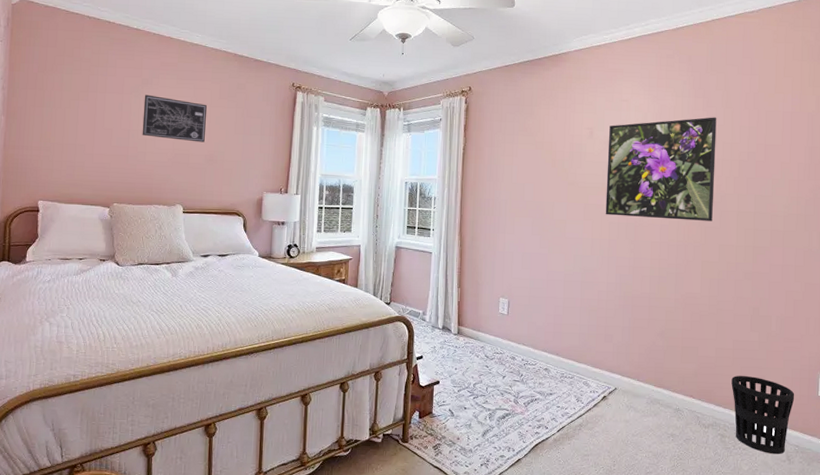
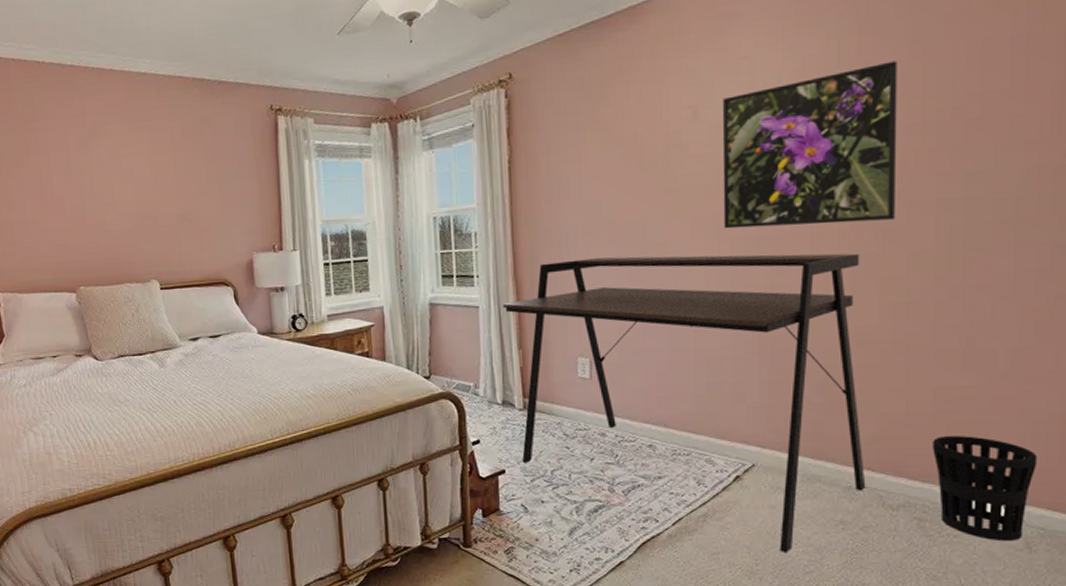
wall art: present [142,94,208,143] -> none [93,147,173,200]
desk: none [449,225,690,457] -> present [502,253,866,553]

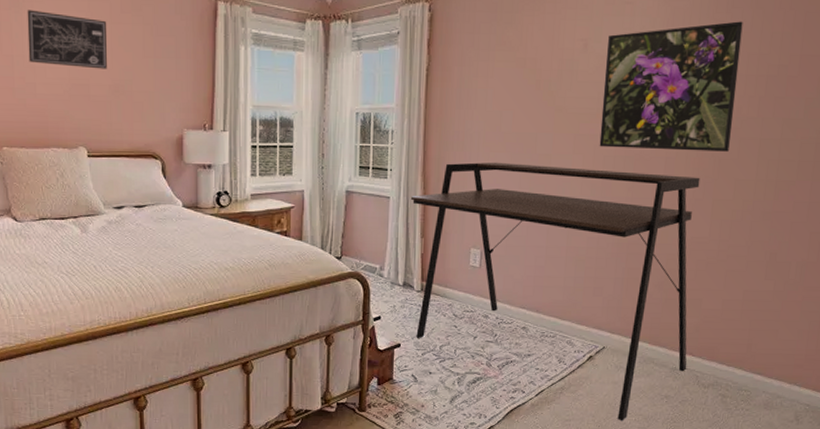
wall art: none [93,147,173,200] -> present [27,9,107,69]
wastebasket: present [932,436,1038,542] -> none [737,330,811,415]

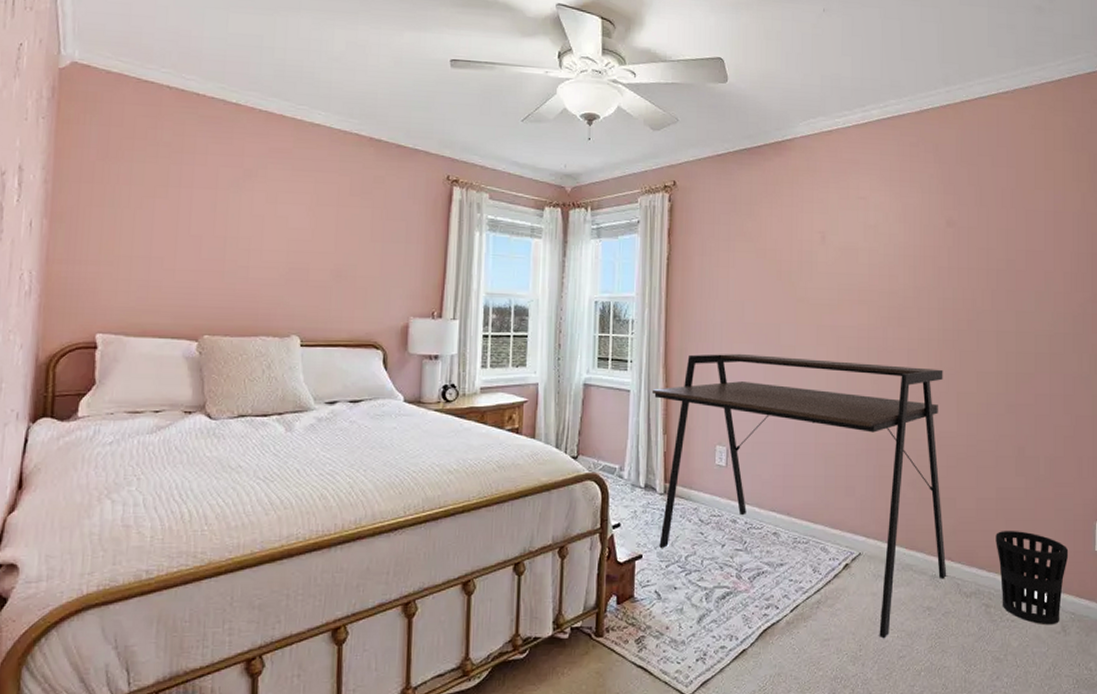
wall art: present [27,9,107,69] -> none [243,190,334,253]
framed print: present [599,21,743,152] -> none [842,217,970,344]
wastebasket: none [737,330,811,415] -> present [996,531,1069,625]

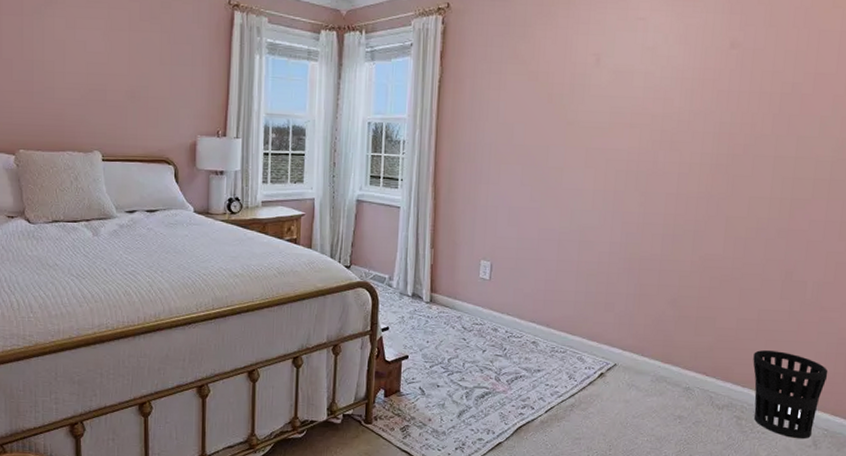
desk: present [651,353,947,639] -> none [420,174,714,441]

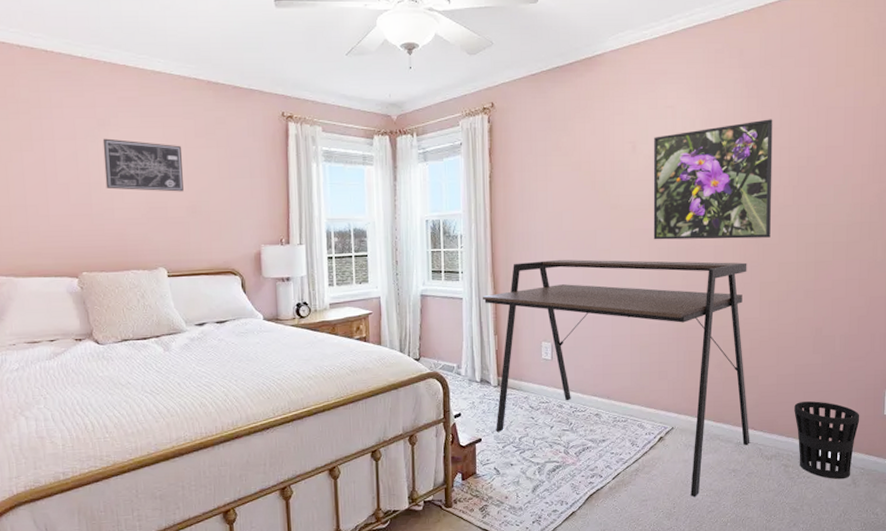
wall art: none [48,16,126,75] -> present [102,138,184,192]
desk: none [420,174,714,441] -> present [482,259,750,498]
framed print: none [611,38,757,169] -> present [653,119,773,240]

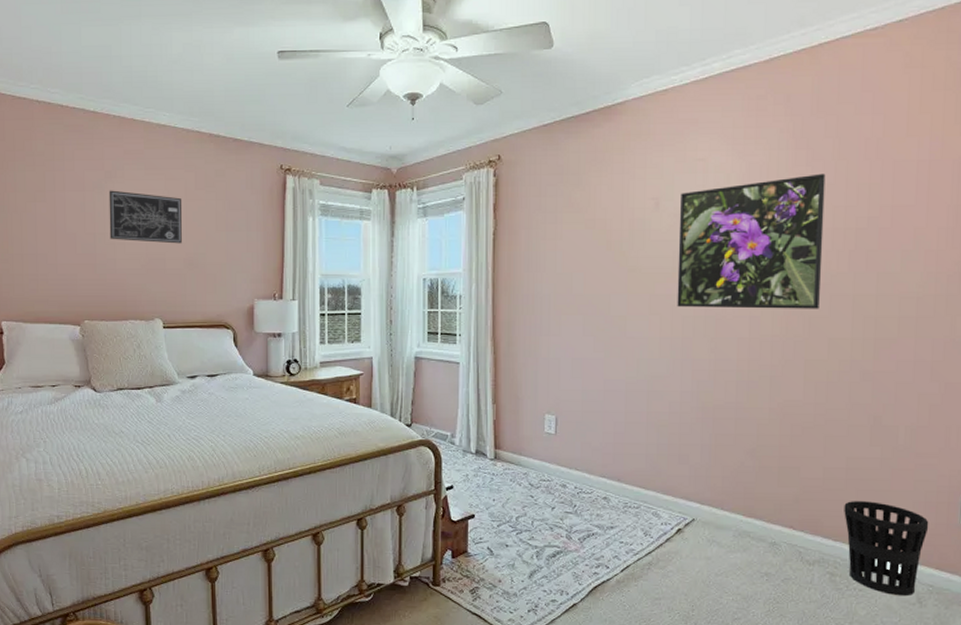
desk: present [482,259,750,498] -> none [480,325,790,601]

